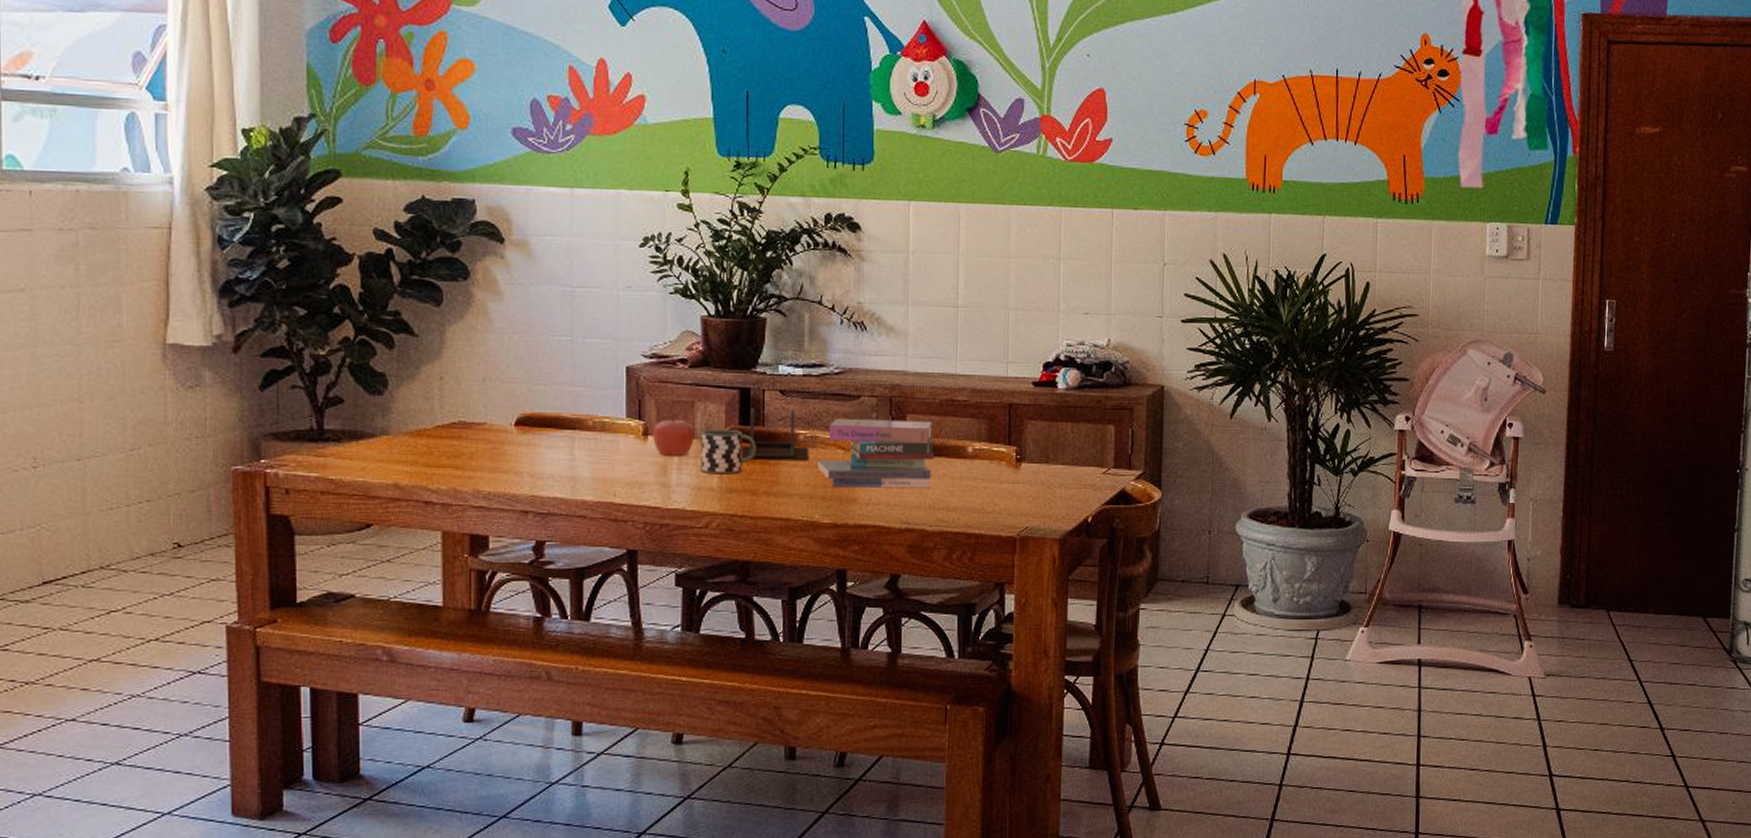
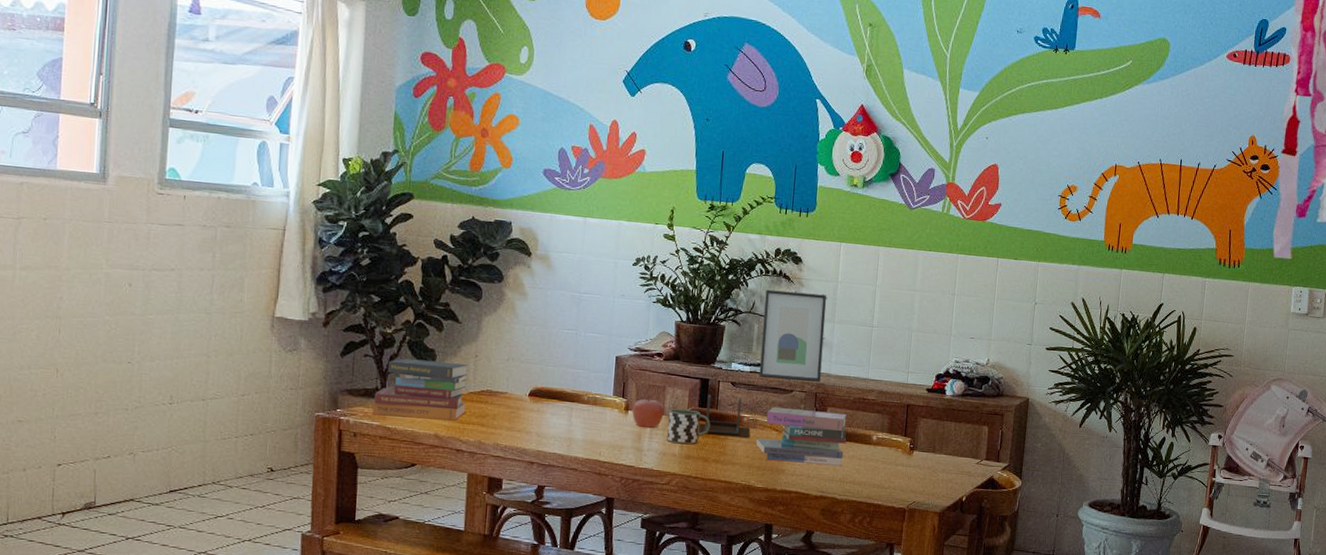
books: none [307,387,432,465] -> present [371,358,468,421]
picture frame: none [814,267,897,385] -> present [759,289,827,382]

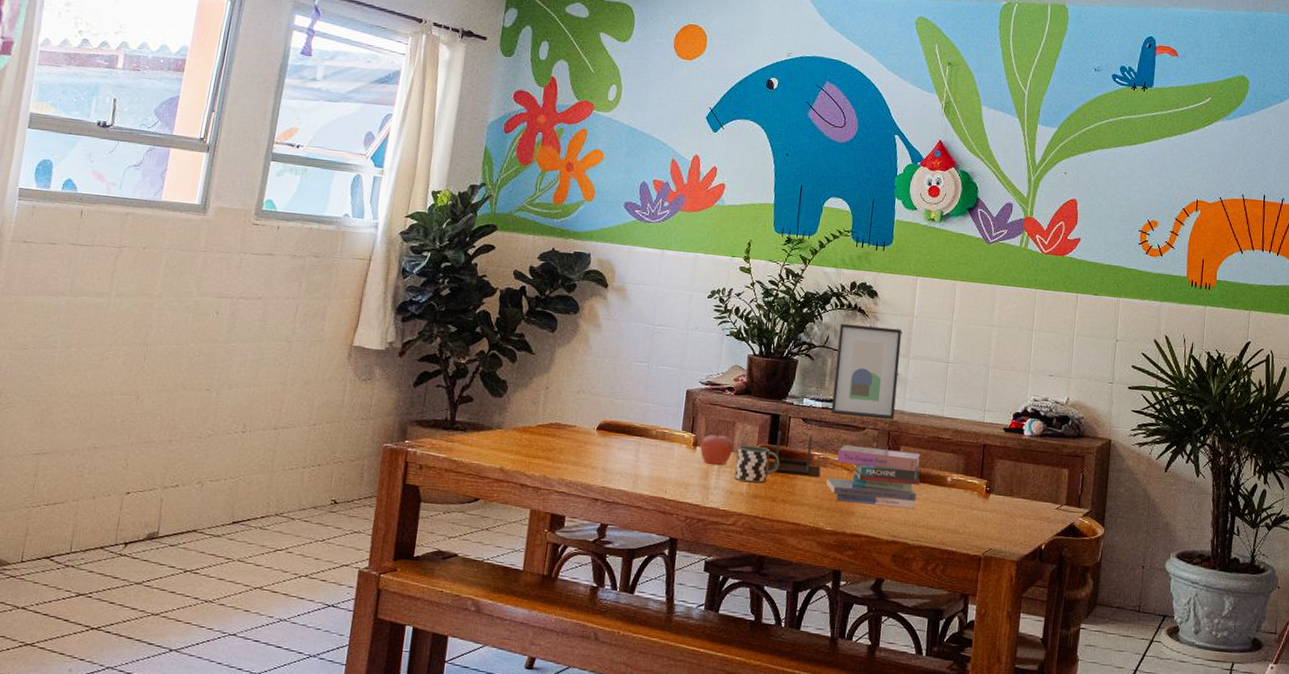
books: present [371,358,468,421] -> none [439,389,539,455]

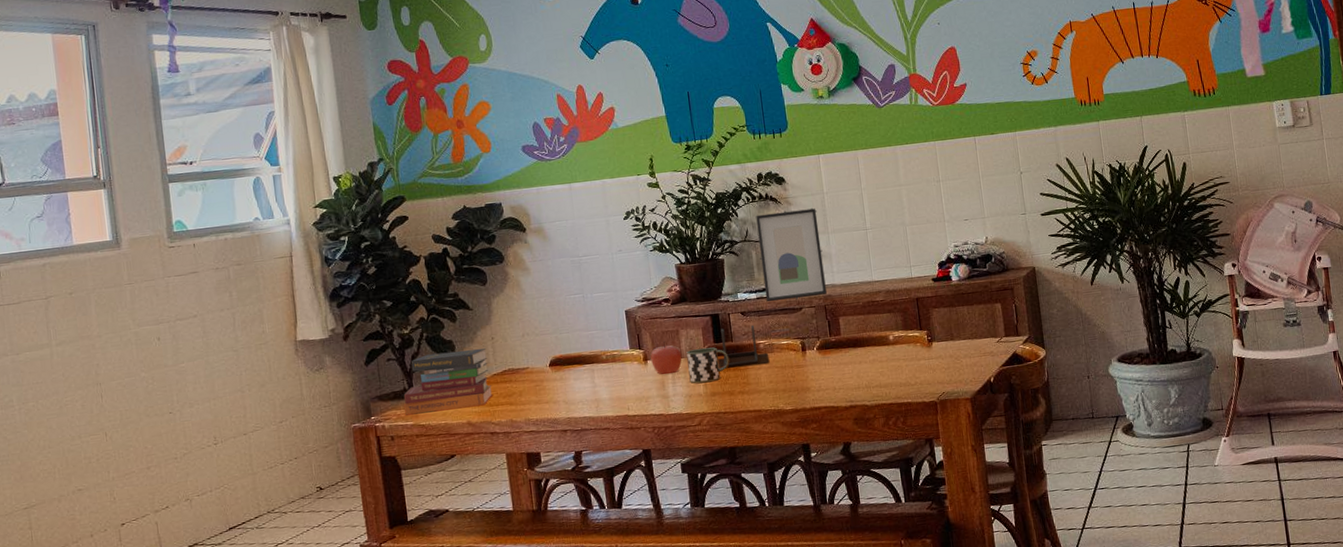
books: none [439,389,539,455] -> present [403,348,492,415]
books: present [825,444,921,509] -> none [776,320,865,381]

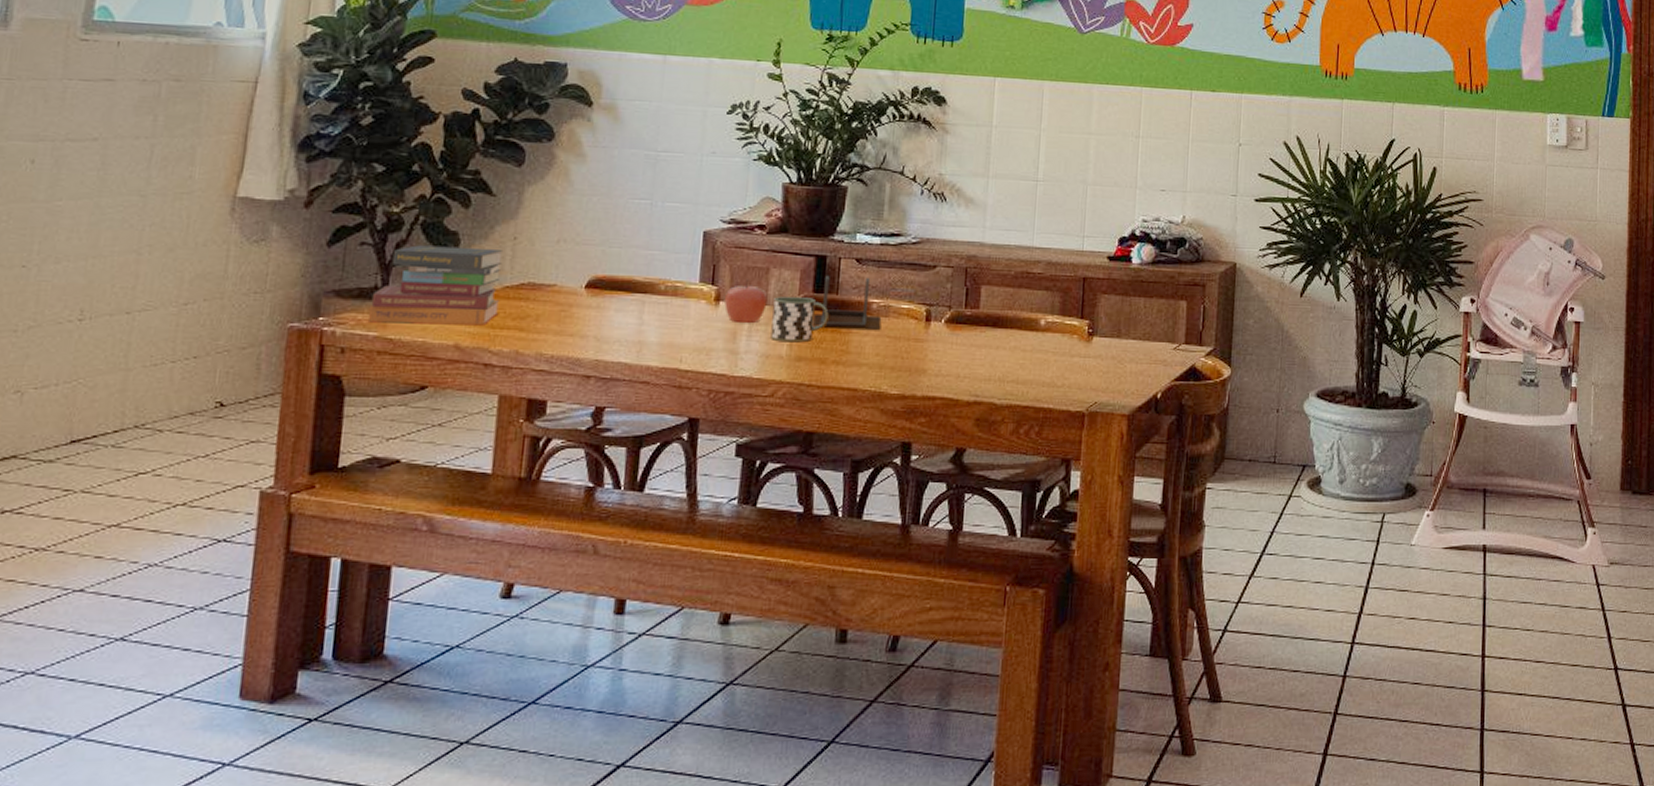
picture frame: present [756,207,827,301] -> none [892,138,979,255]

